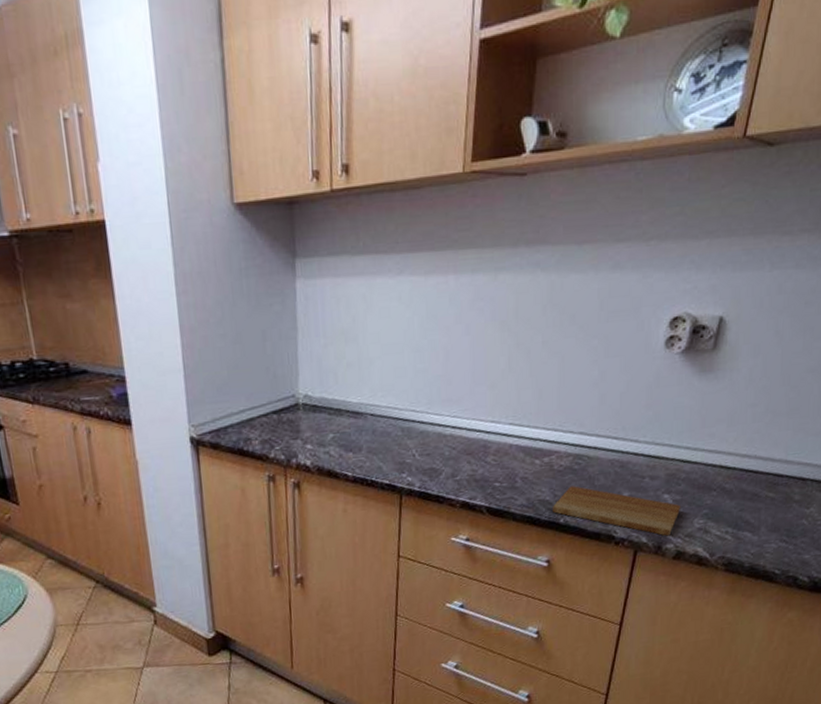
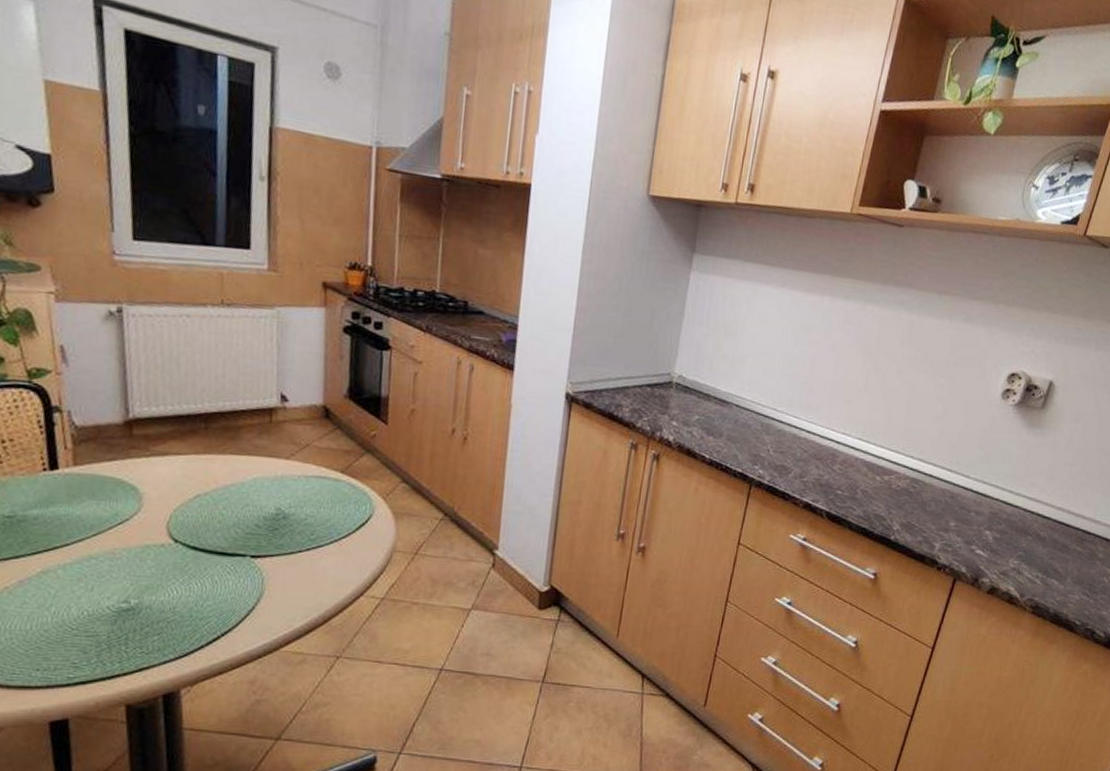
cutting board: present [553,486,681,536] -> none [886,507,1000,570]

